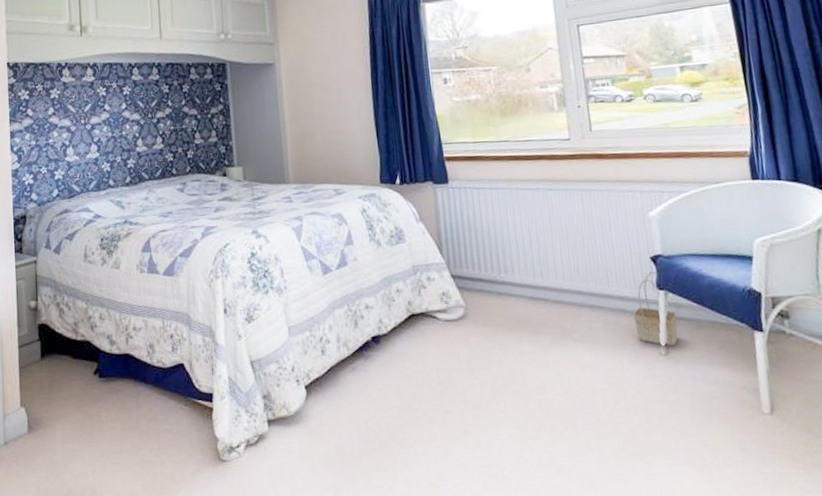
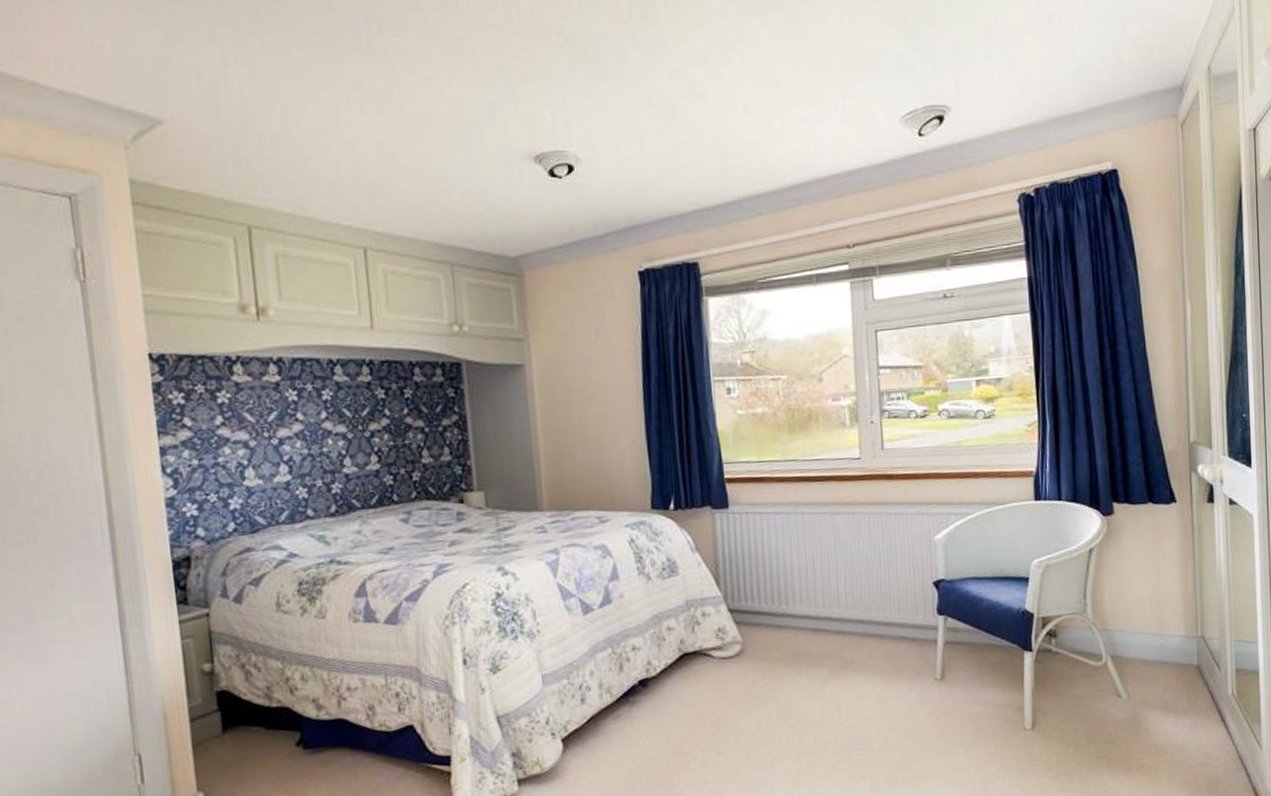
basket: present [634,272,678,346] -> none [913,597,954,671]

